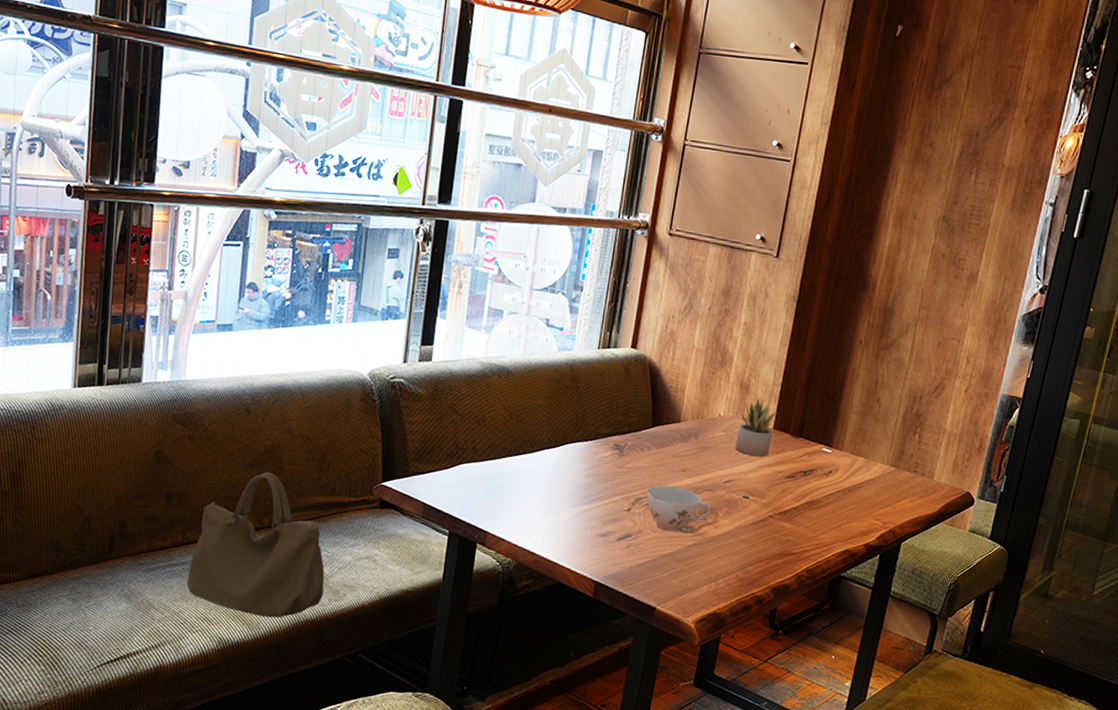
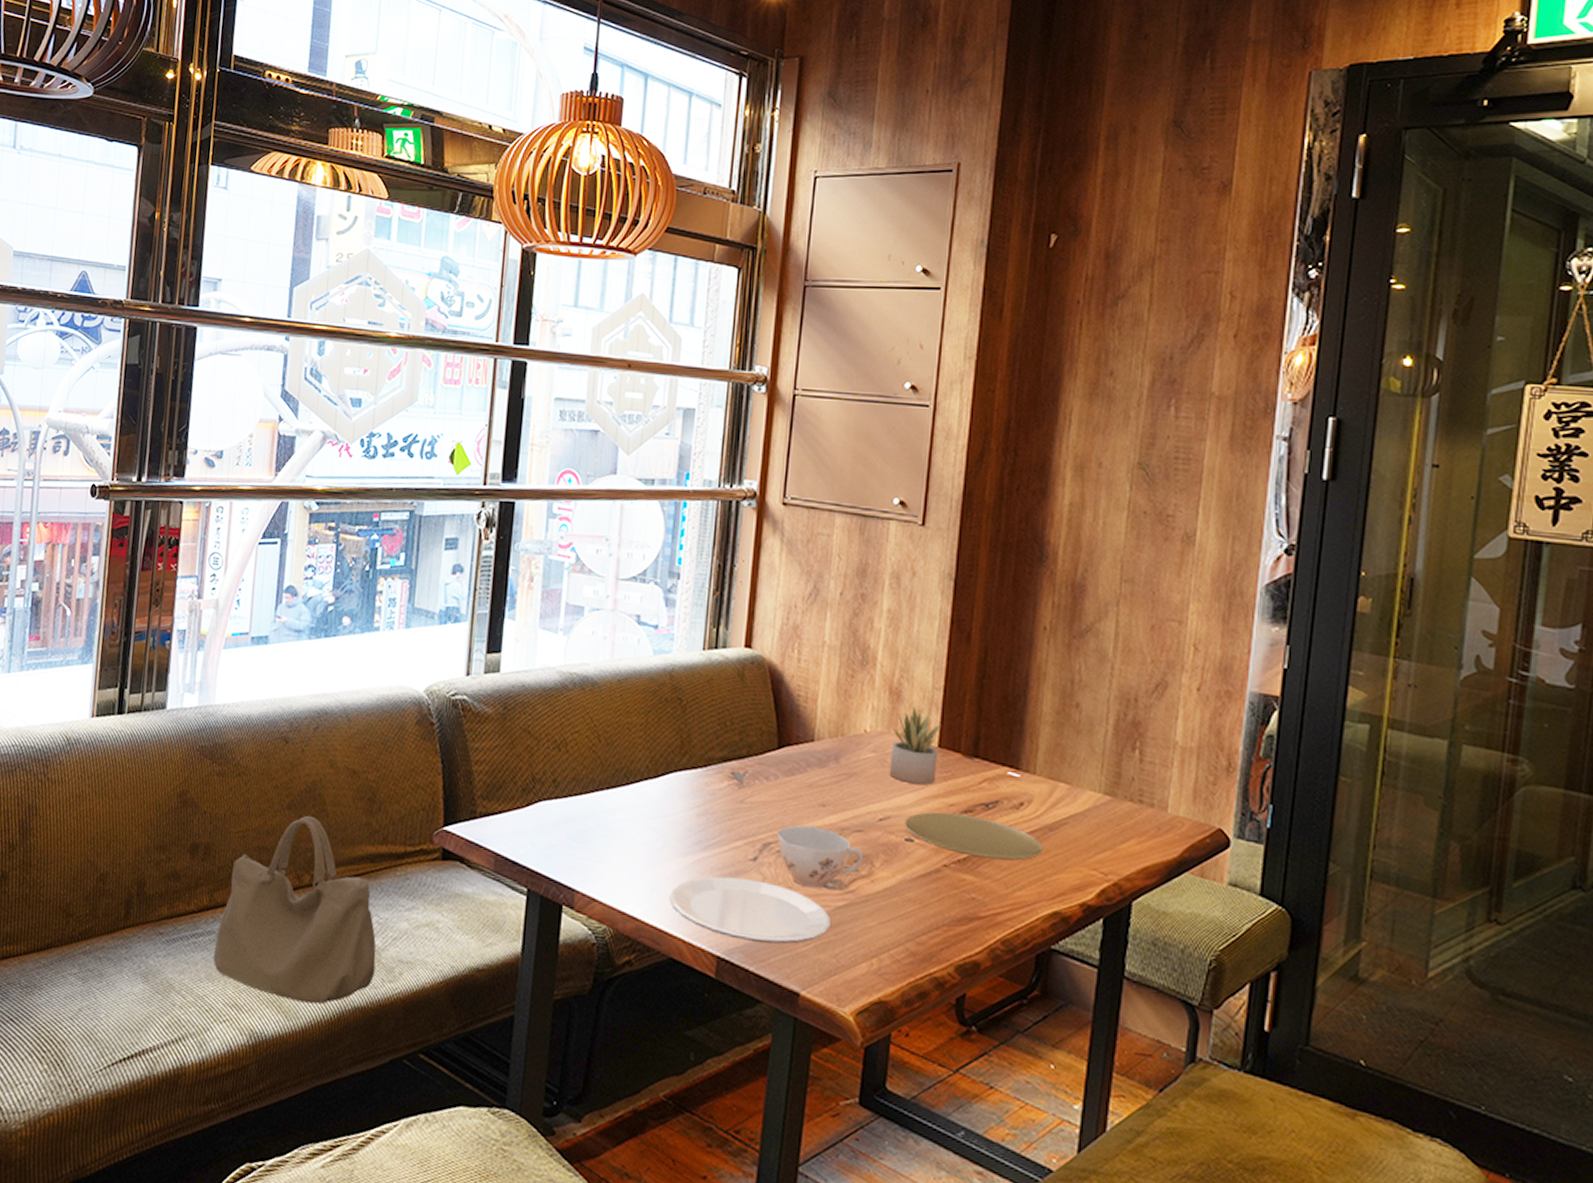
plate: none [561,522,683,572] -> present [670,876,832,944]
plate: none [743,477,843,514] -> present [905,812,1044,861]

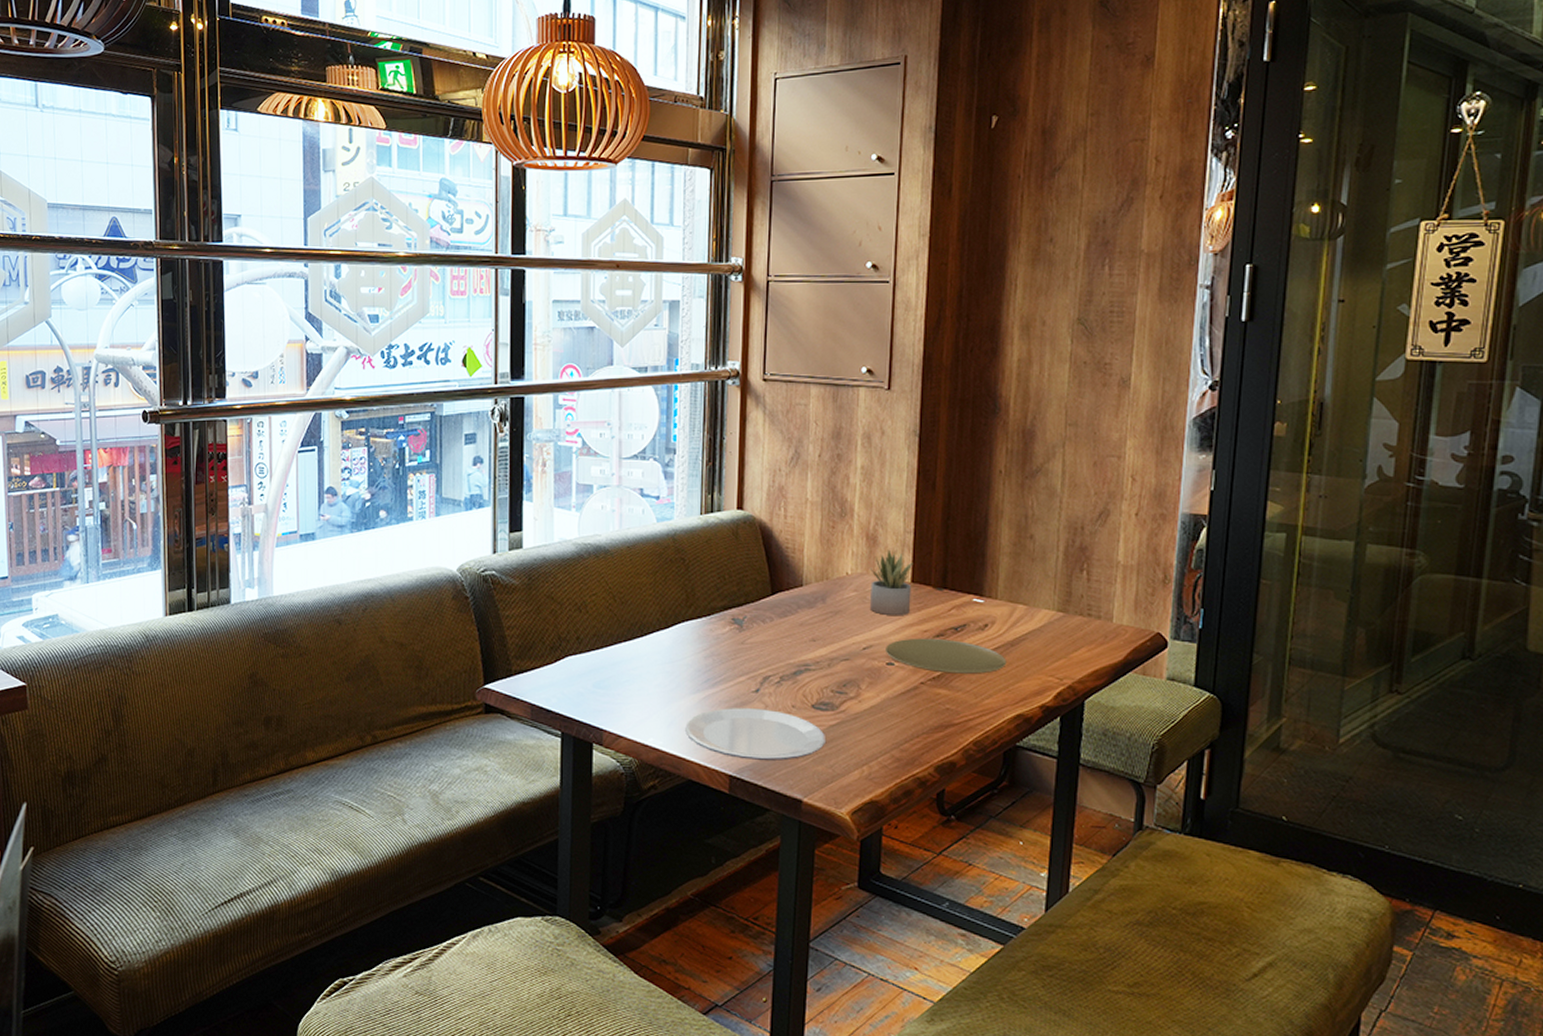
handbag: present [213,815,377,1004] -> none [293,685,435,843]
teacup: present [777,825,864,888] -> none [775,658,852,711]

